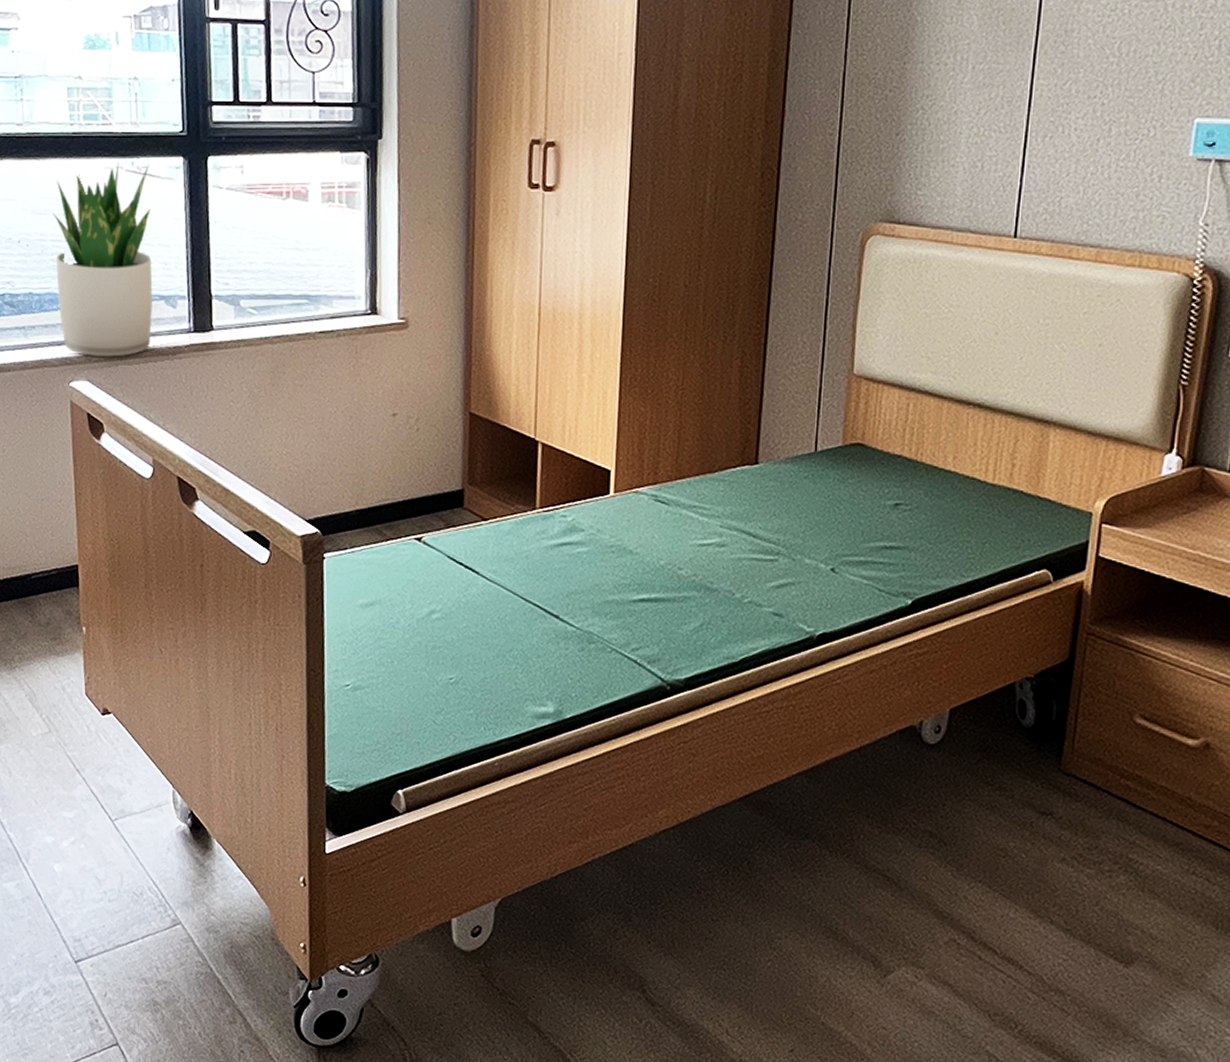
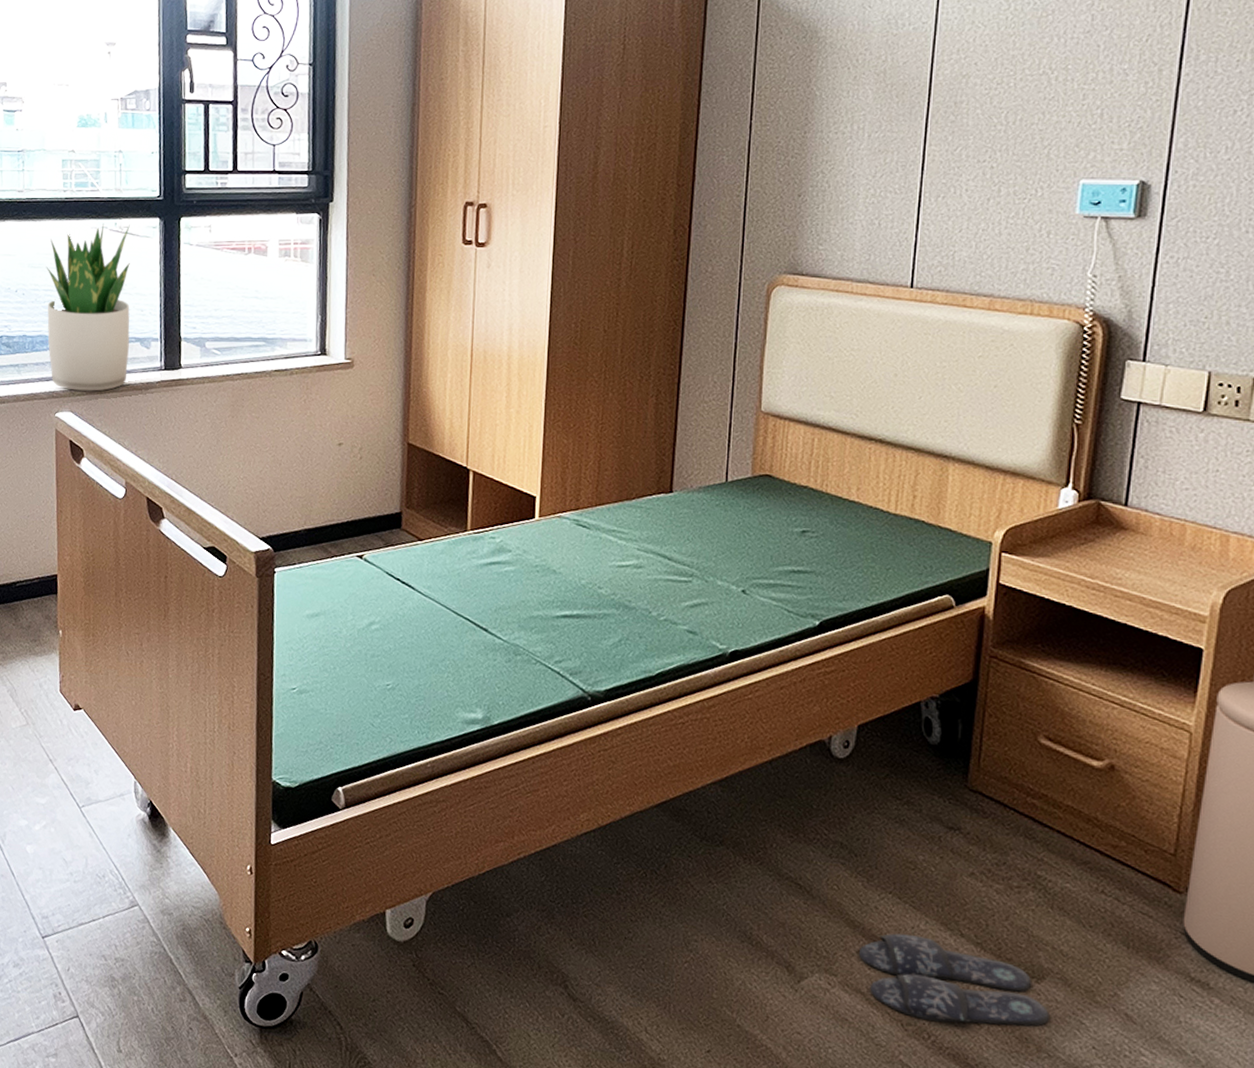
slippers: none [947,923,1137,1011] -> present [859,933,1049,1026]

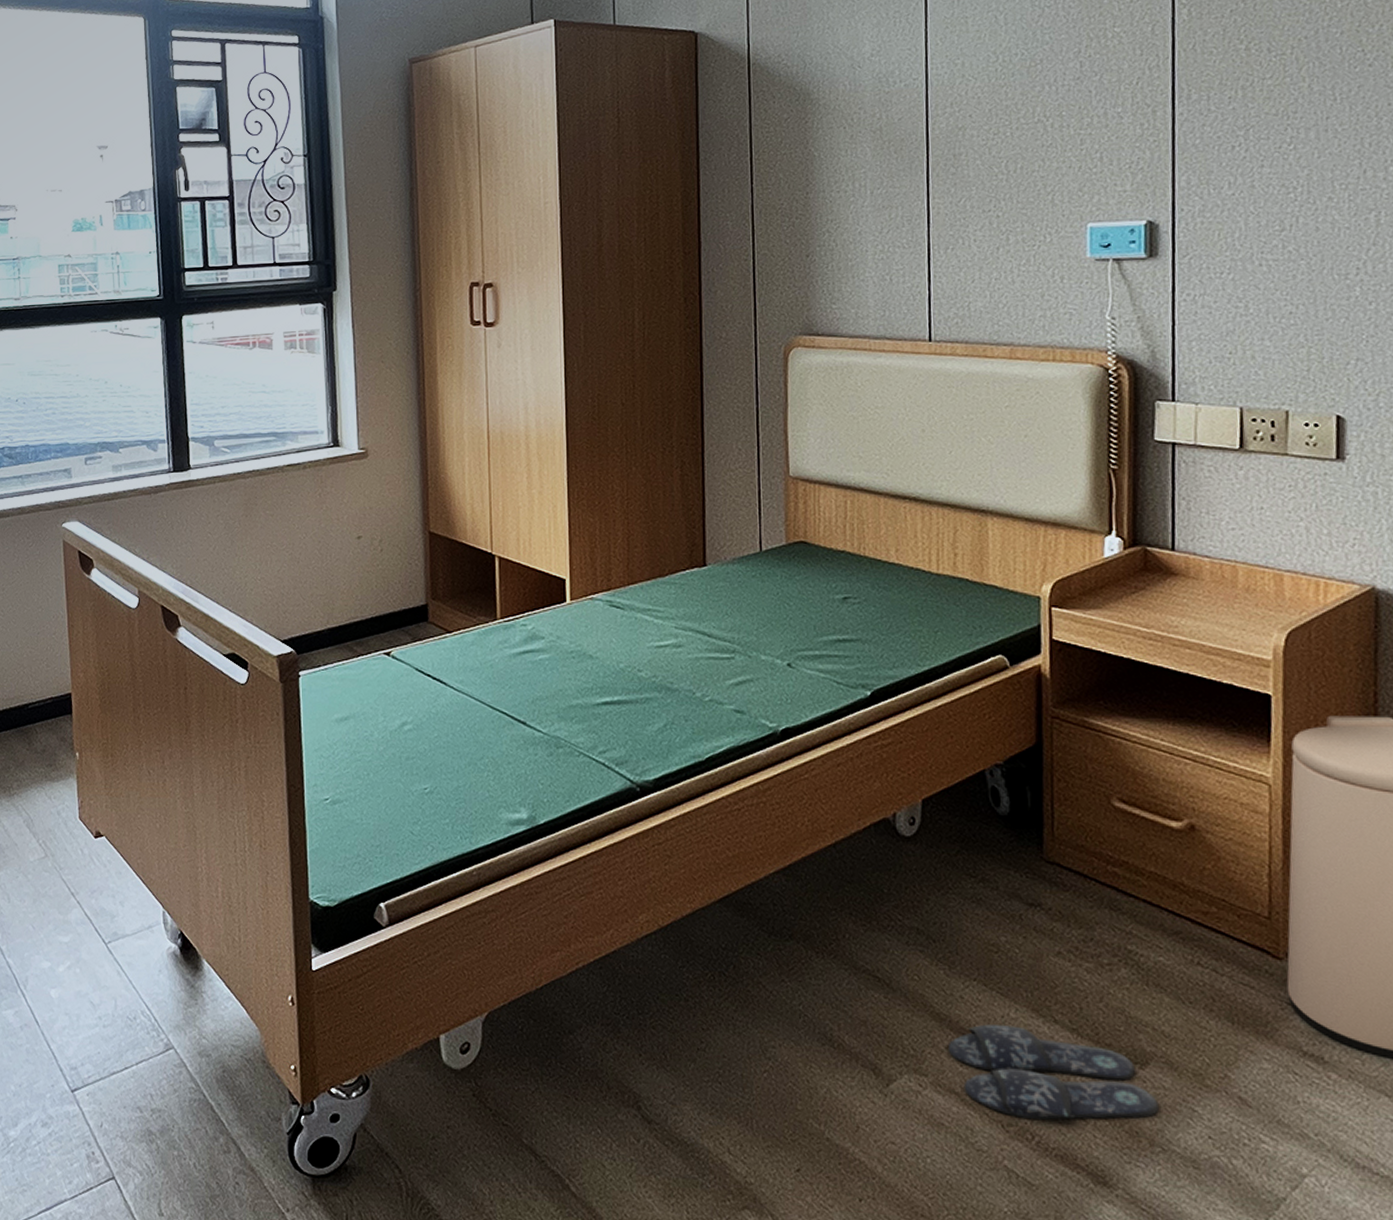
planter: present [46,223,130,392] -> none [46,326,135,499]

